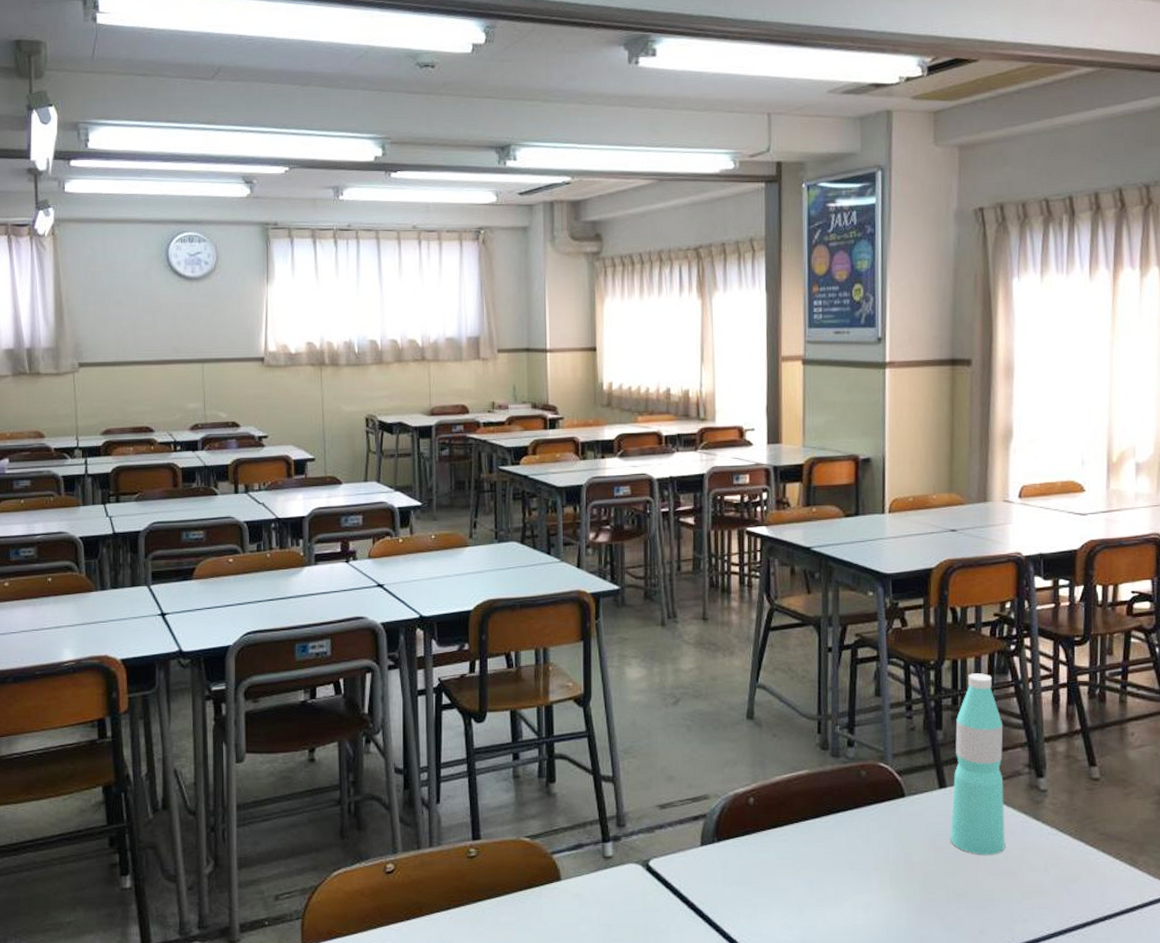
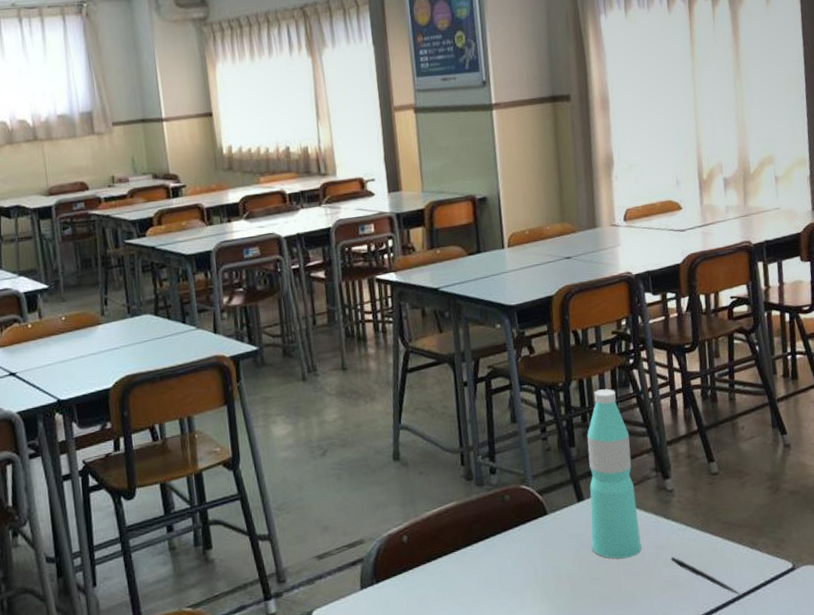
pen: none [1036,861,1113,913] -> present [670,556,740,595]

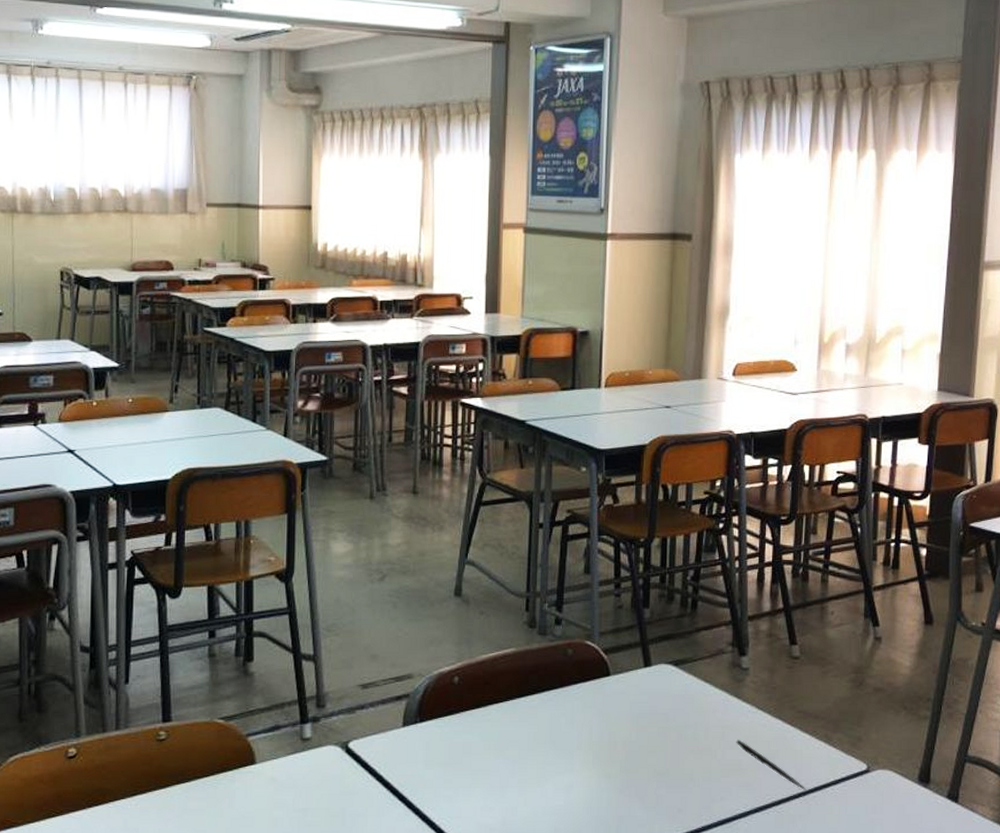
water bottle: present [587,389,642,559] -> none [653,551,709,734]

